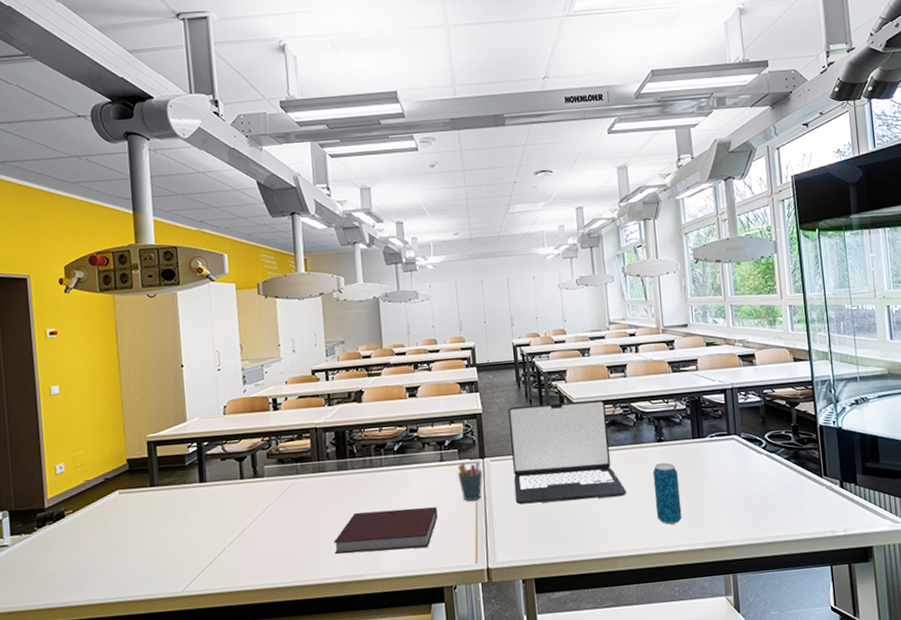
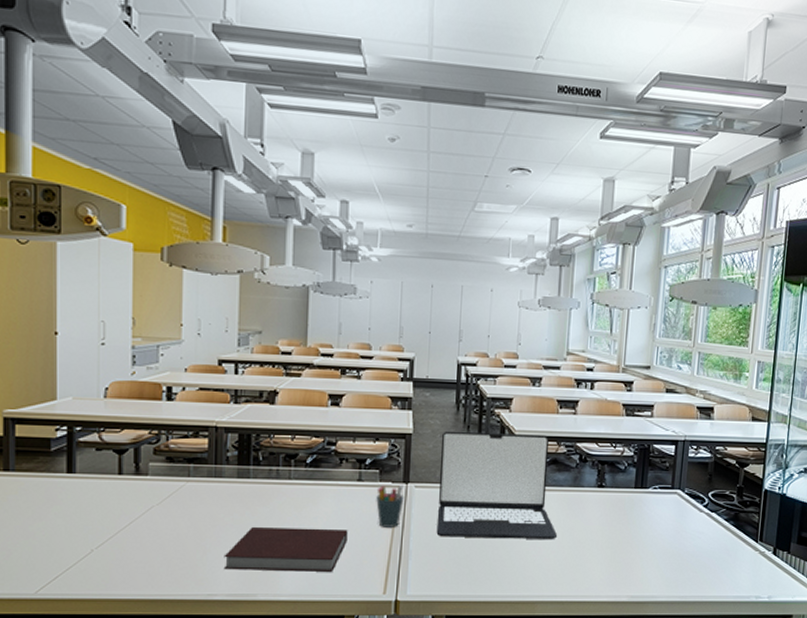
beverage can: present [652,462,682,525] -> none [584,510,614,574]

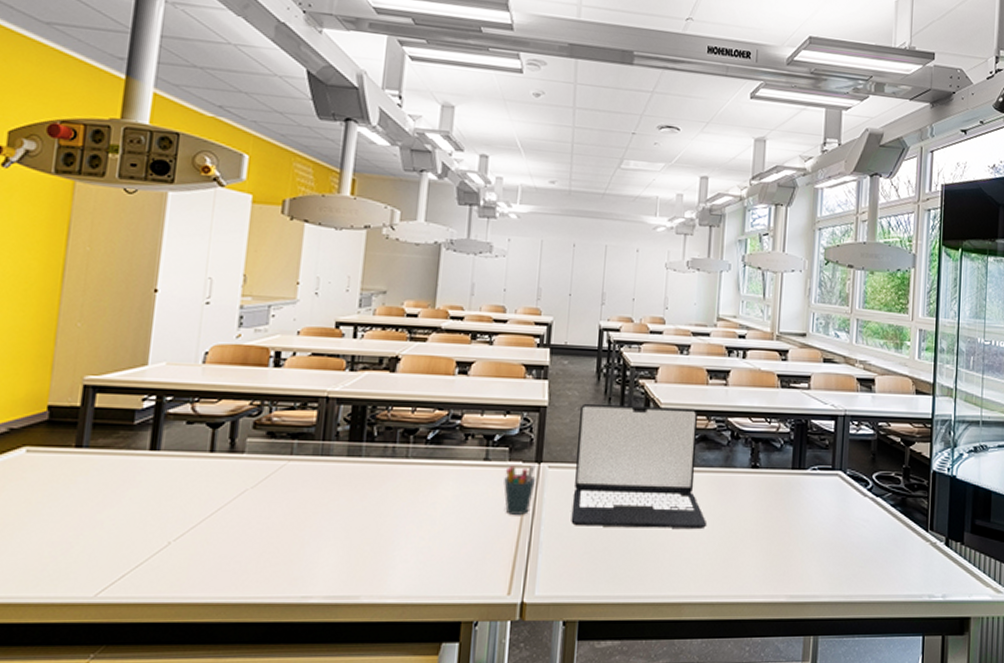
notebook: present [223,526,348,572] -> none [323,513,470,568]

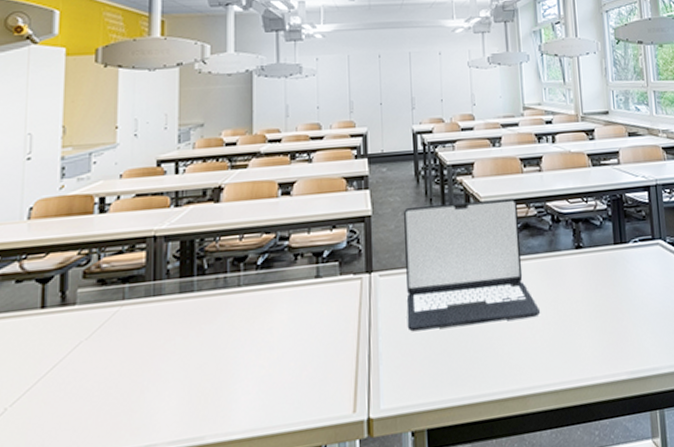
pen holder: present [504,464,536,516] -> none [337,275,369,330]

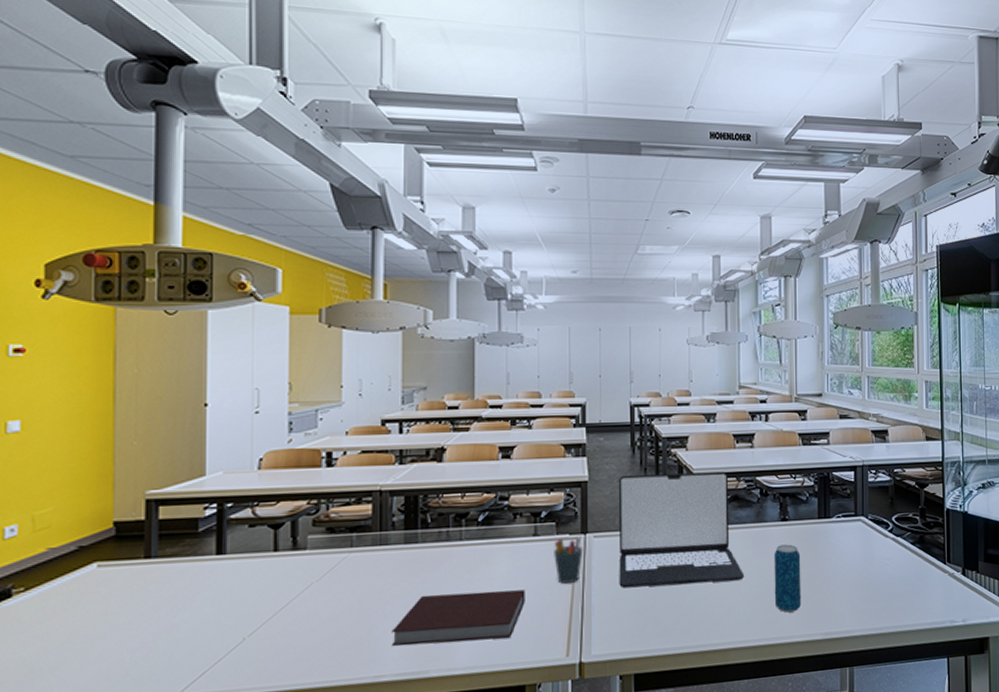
notebook: none [164,338,308,410] -> present [391,590,525,646]
pen holder: none [337,275,369,330] -> present [554,535,584,584]
beverage can: none [570,274,603,351] -> present [774,544,802,613]

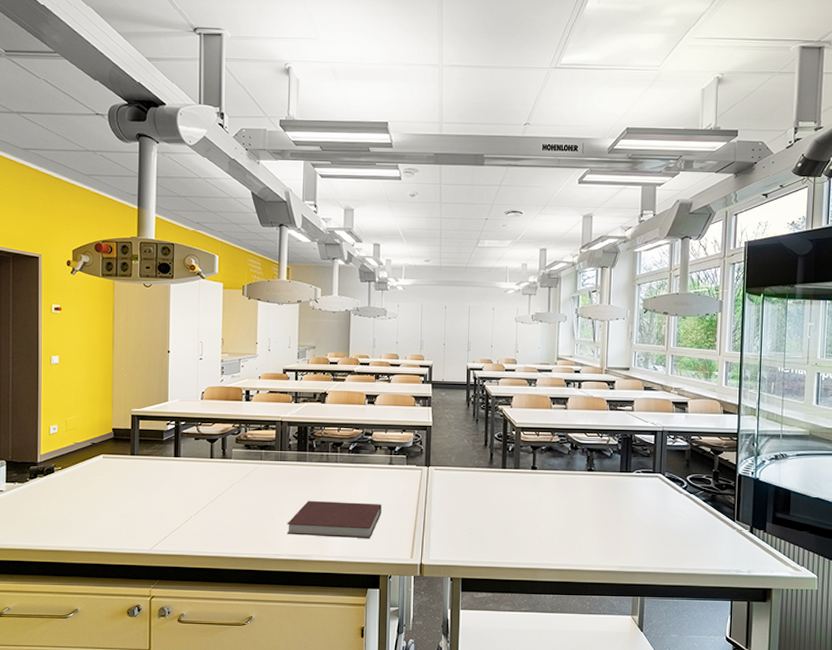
pen holder: present [554,535,584,584] -> none [404,467,427,504]
laptop: present [619,471,745,588] -> none [453,423,555,515]
beverage can: present [774,544,802,613] -> none [578,490,603,546]

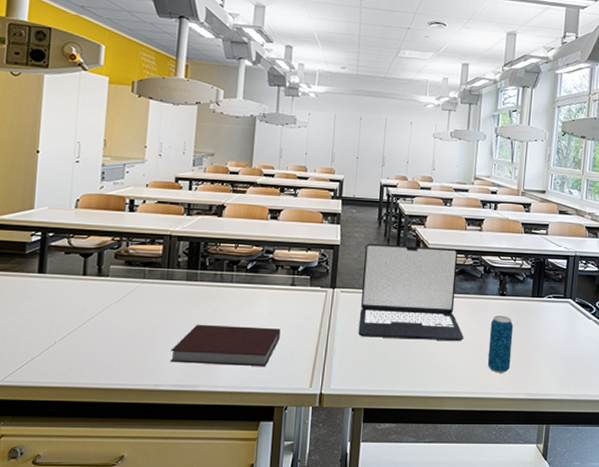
laptop: none [453,423,555,515] -> present [358,243,464,341]
beverage can: none [578,490,603,546] -> present [487,315,514,373]

